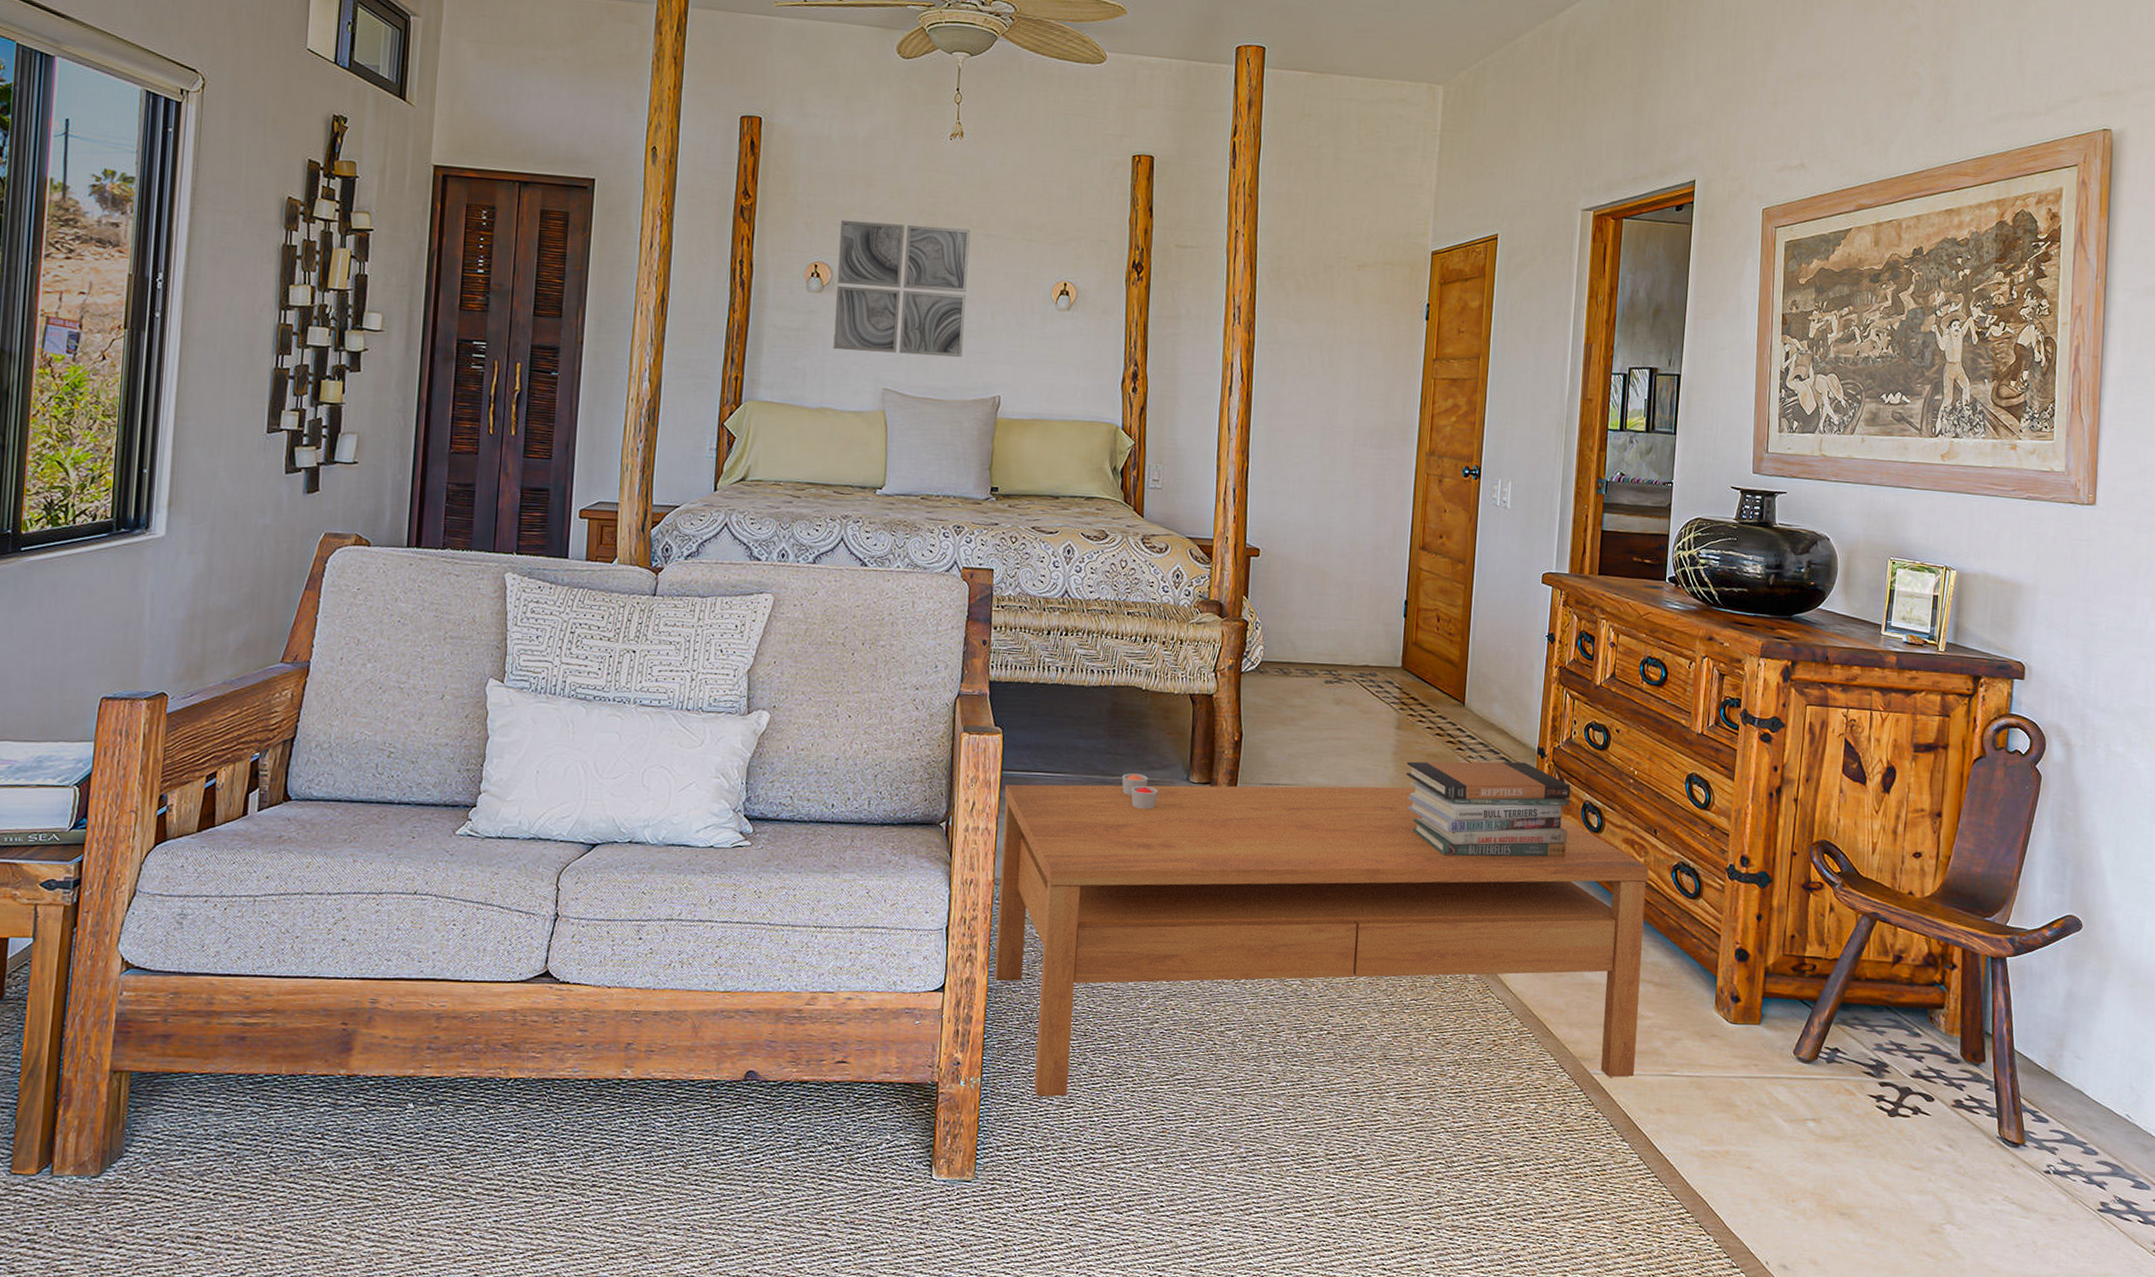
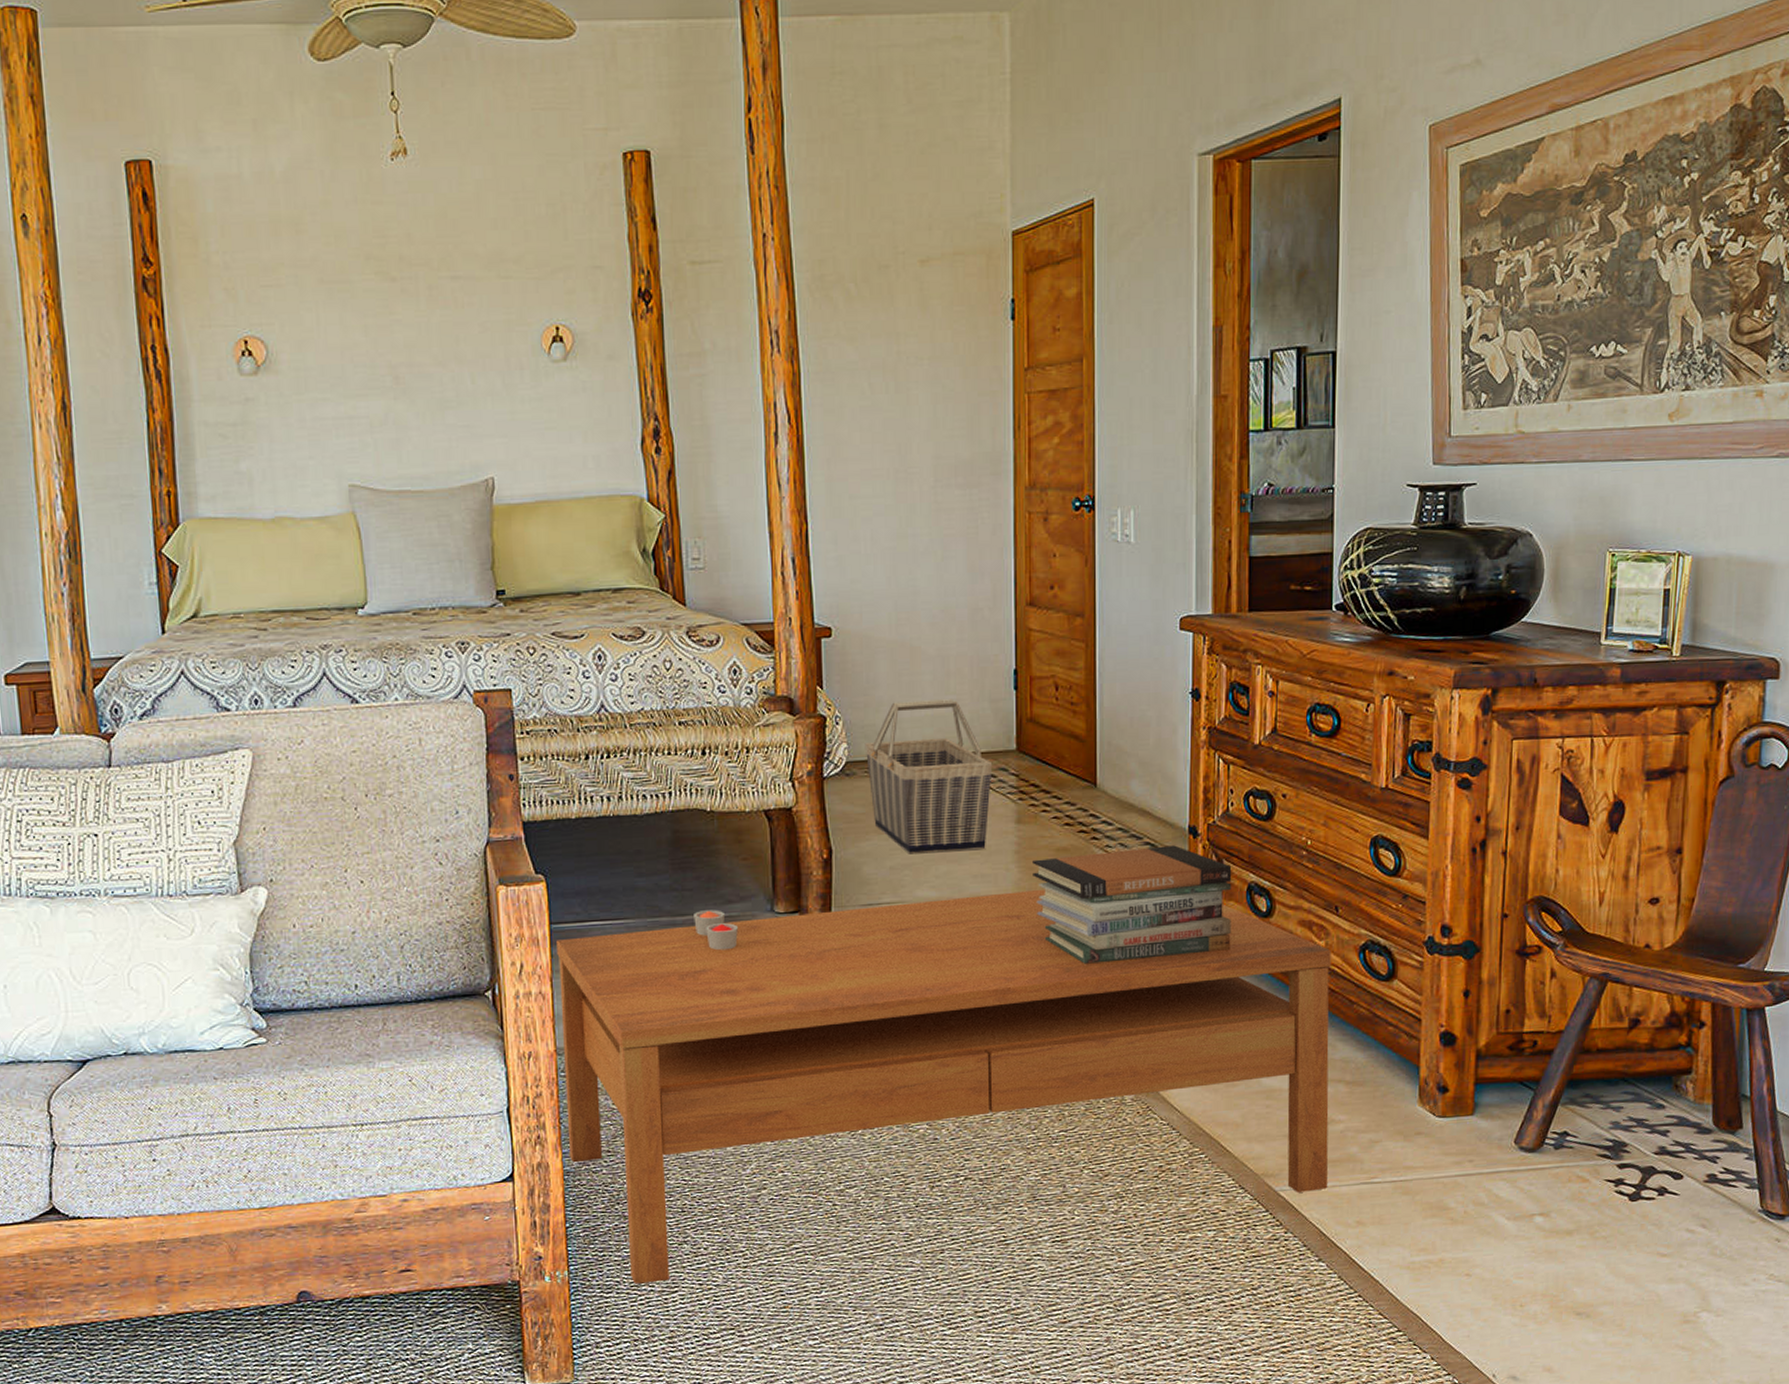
wall art: present [833,219,971,358] -> none [269,273,441,444]
basket: none [1277,616,1381,748] -> present [864,699,993,855]

